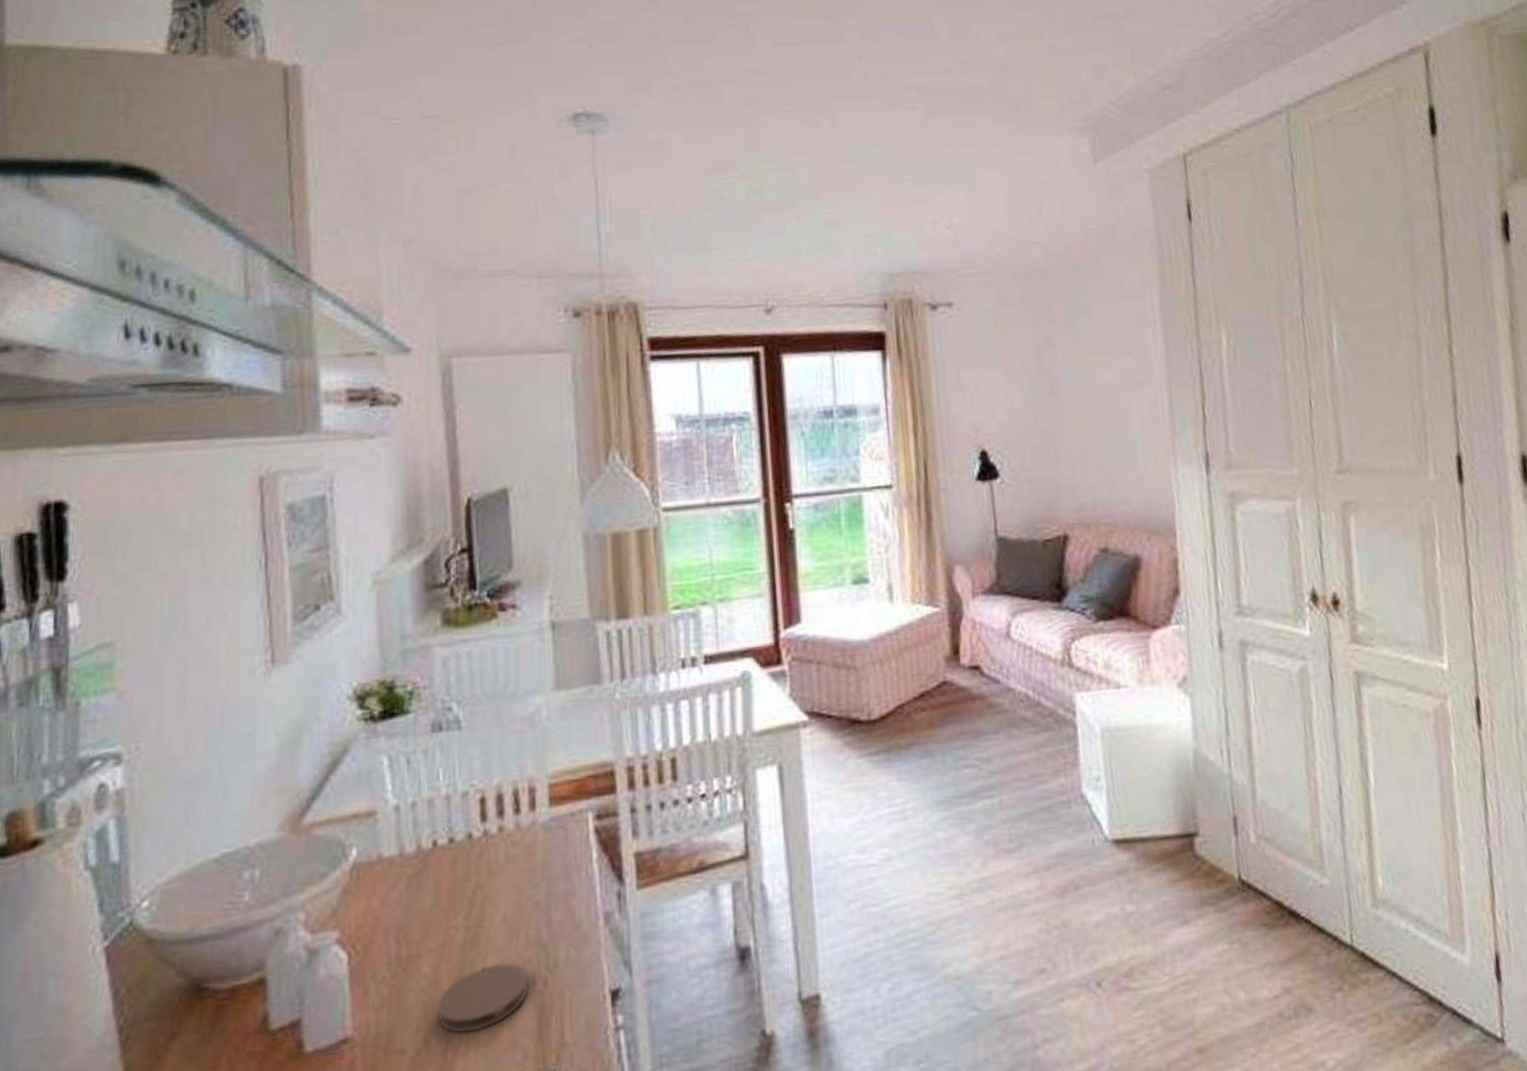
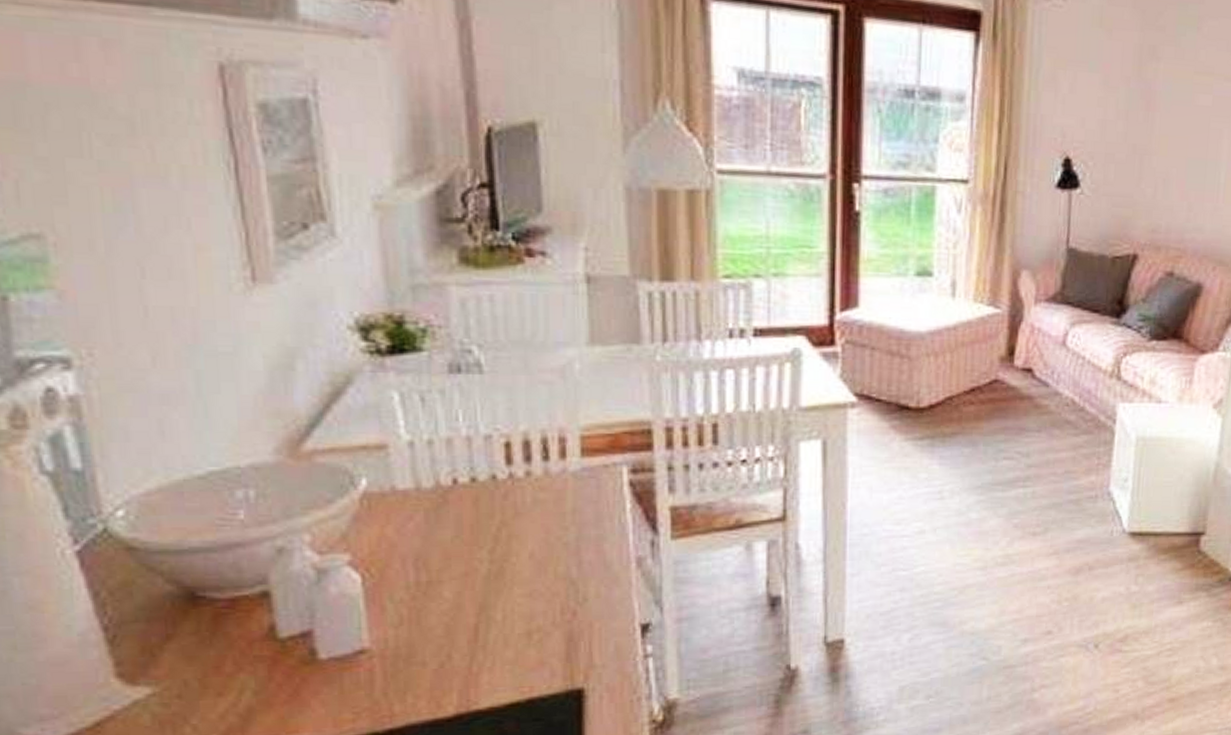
coaster: present [437,963,528,1033] -> none [460,595,557,652]

